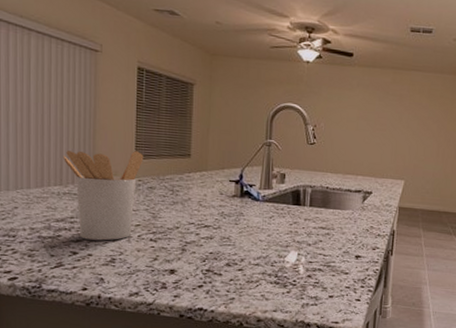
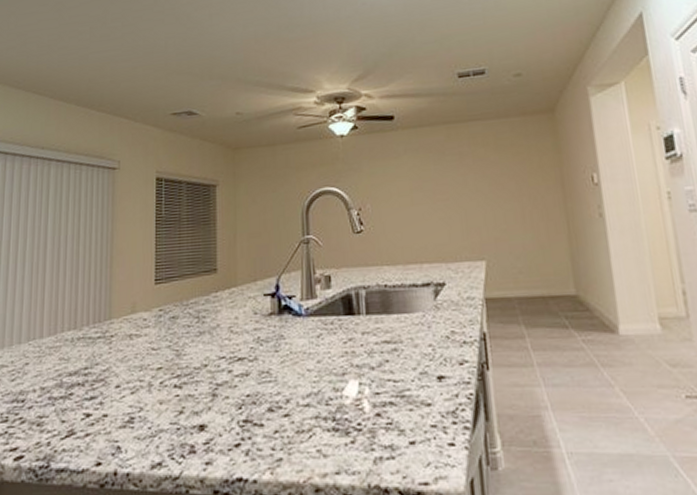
utensil holder: present [62,151,144,241] -> none [77,274,165,395]

